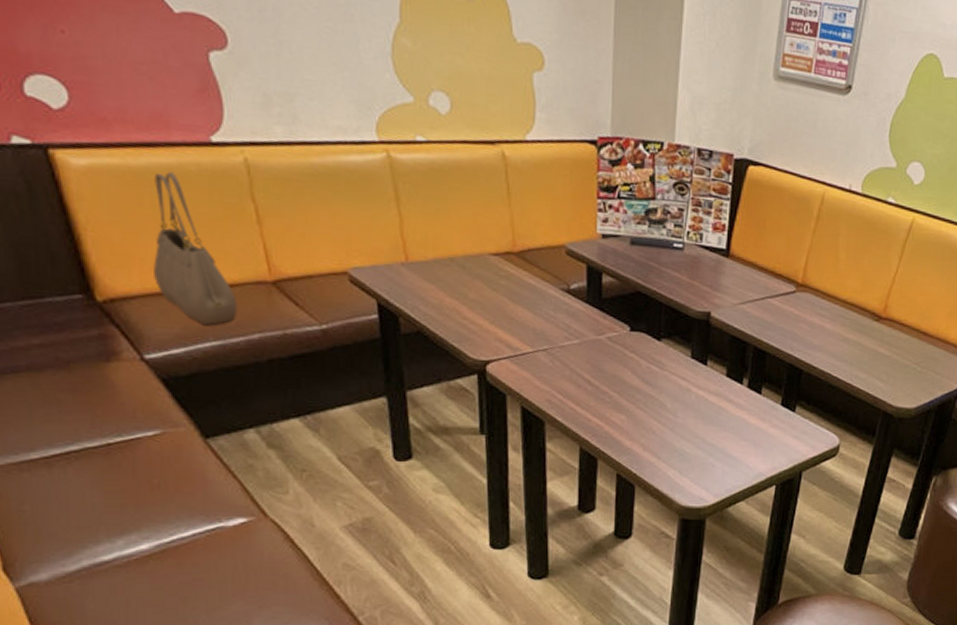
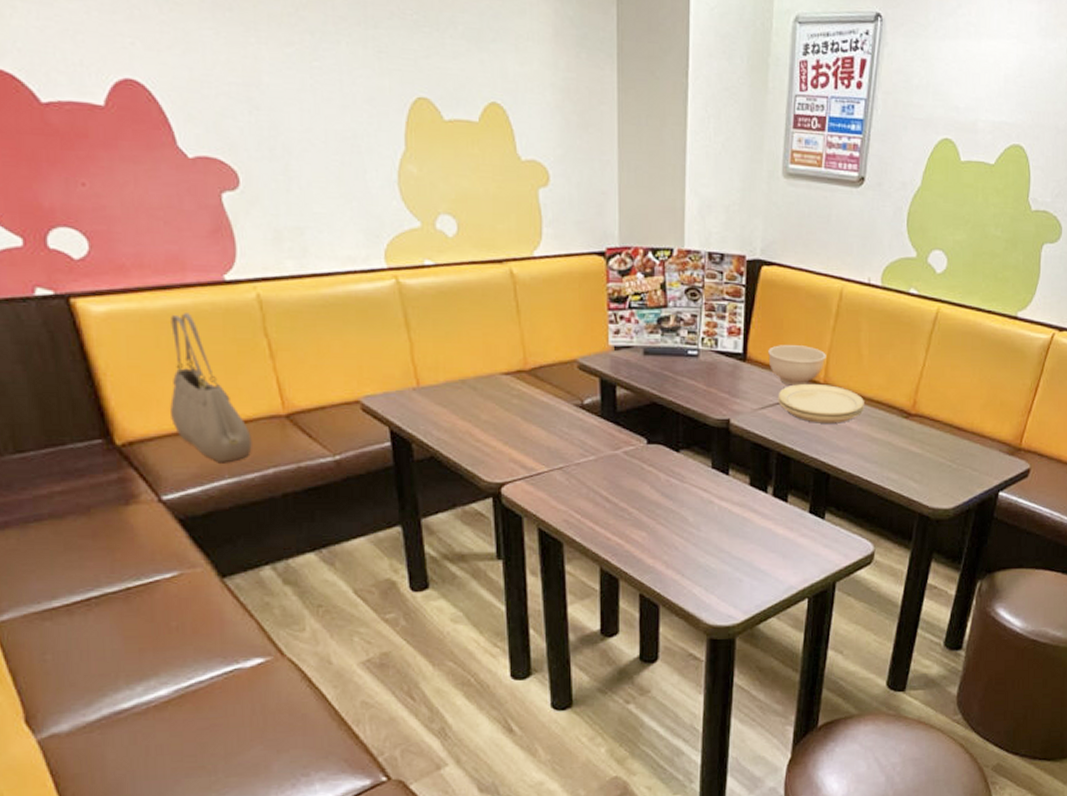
soup bowl: none [750,243,806,284] -> present [768,345,826,386]
plate: none [757,282,839,322] -> present [778,383,864,424]

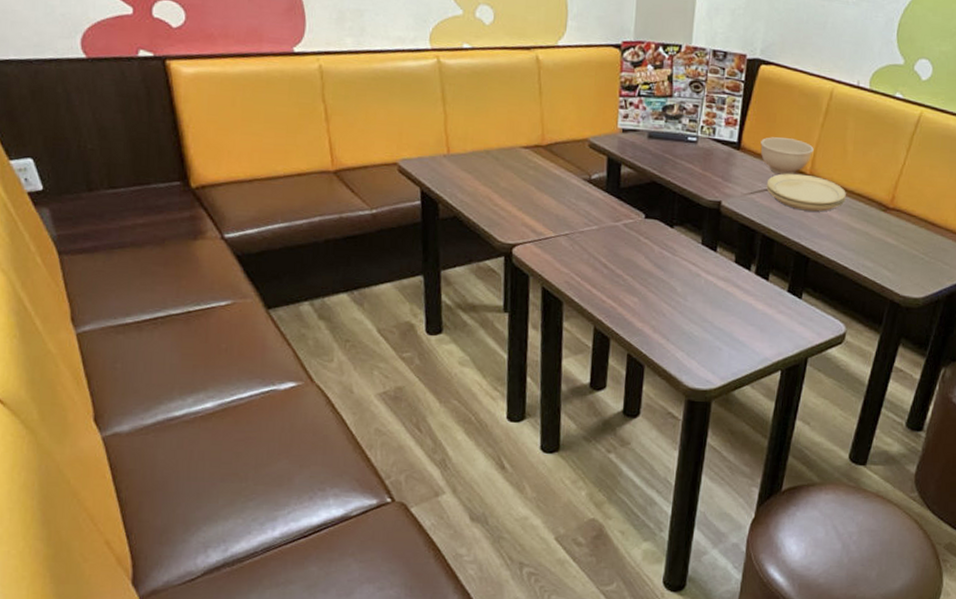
handbag: present [170,313,252,463] -> none [238,78,304,210]

